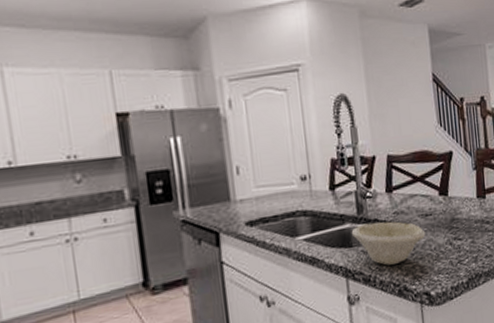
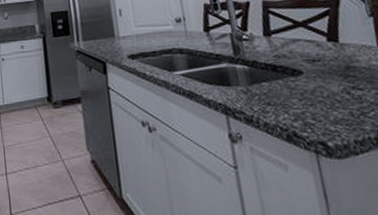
bowl: present [351,221,426,266] -> none [228,63,315,108]

